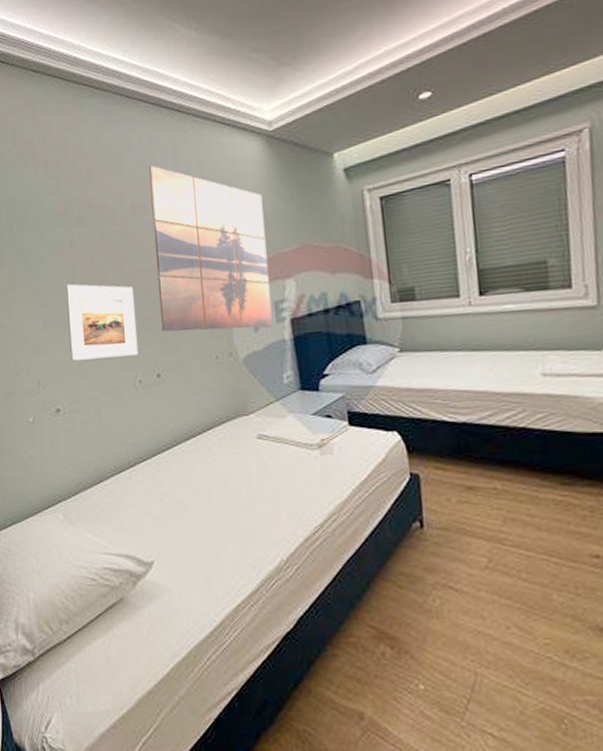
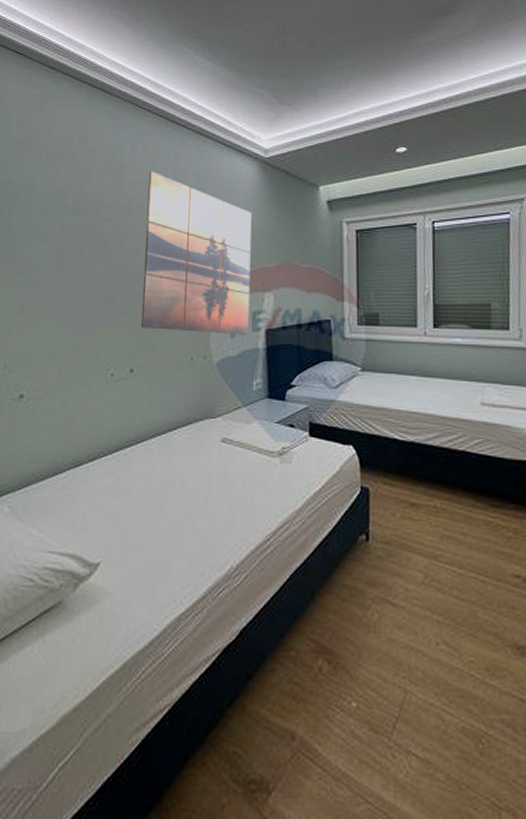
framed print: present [65,284,139,361] -> none [42,270,118,348]

